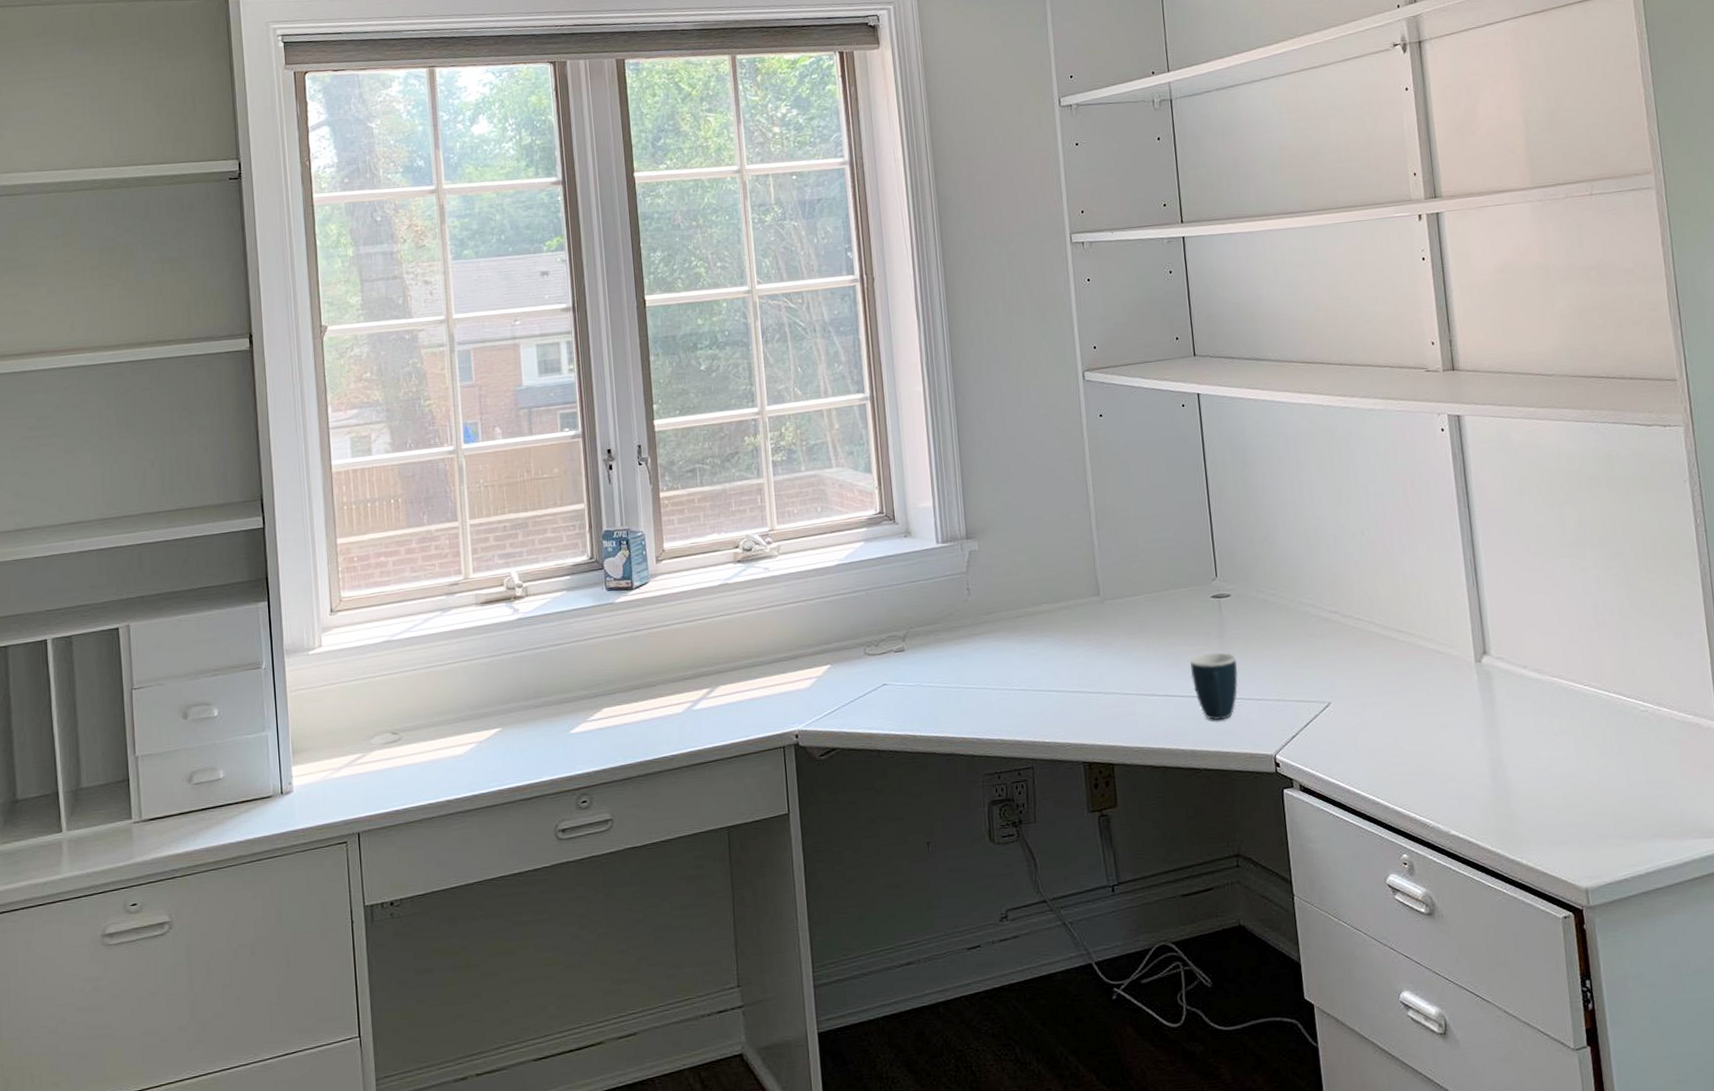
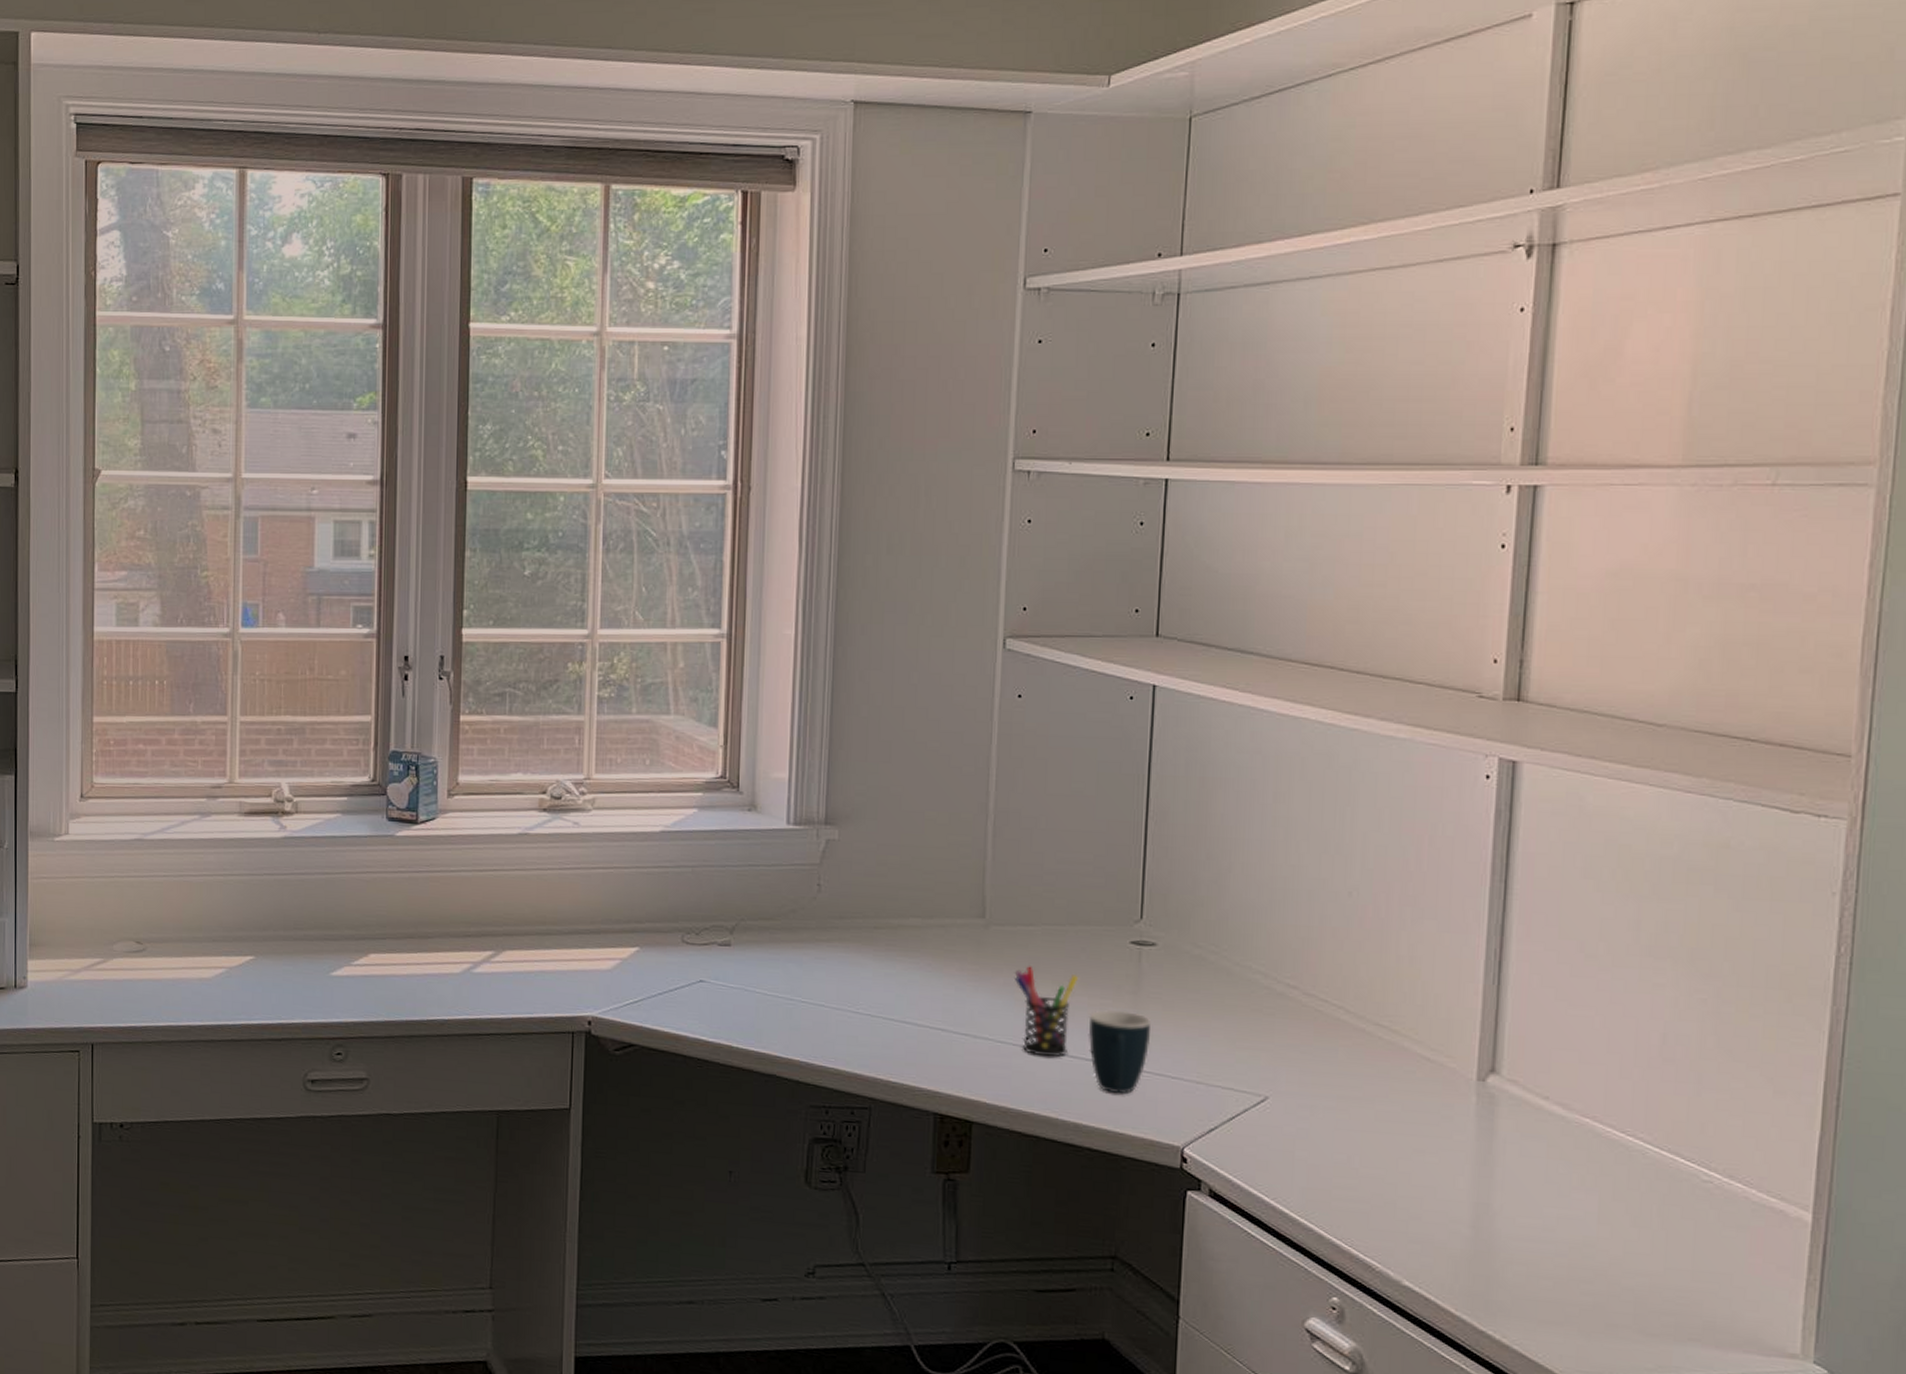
pen holder: none [1129,628,1178,700] -> present [1015,966,1078,1057]

